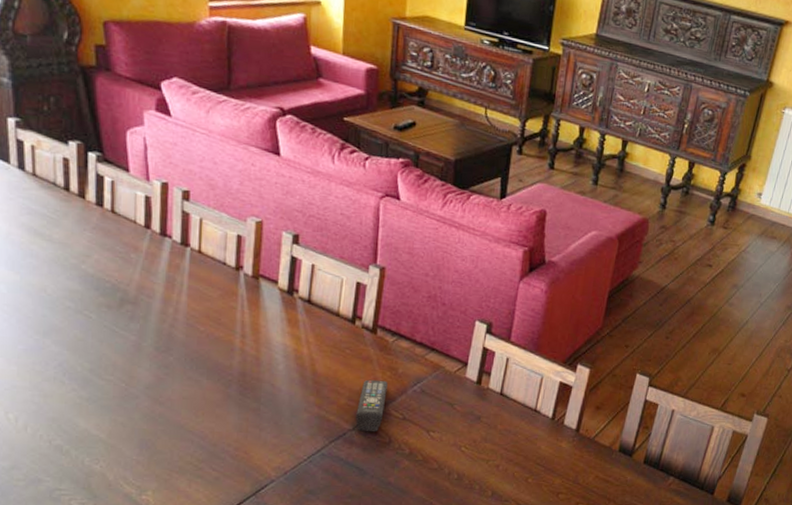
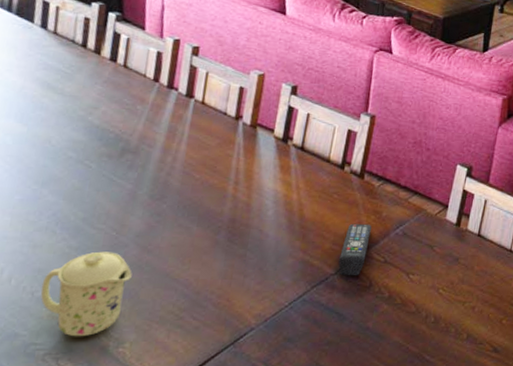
mug: none [57,402,146,484] -> present [40,251,132,337]

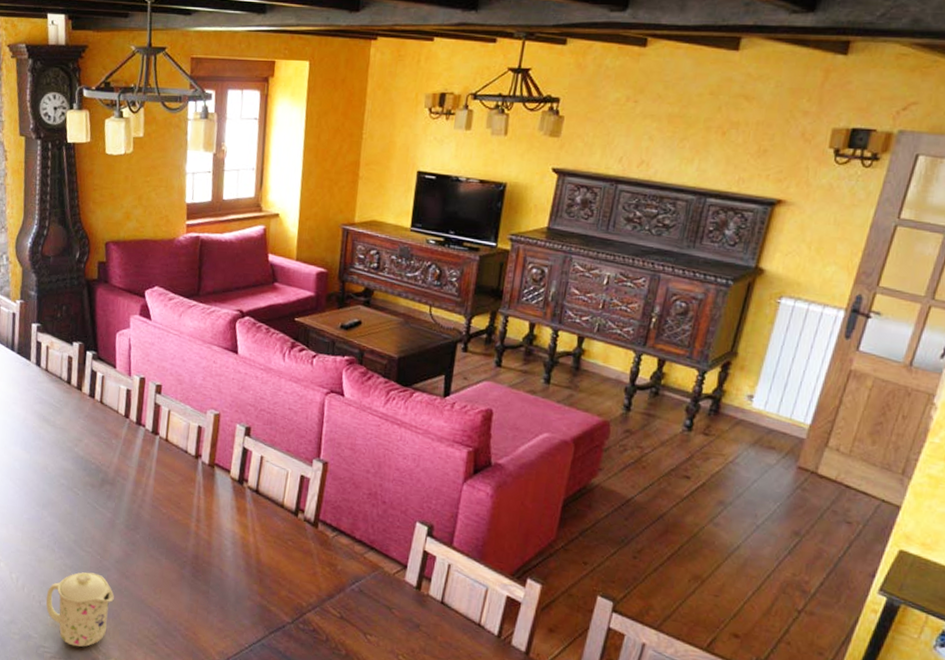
remote control: present [338,223,372,276] -> none [294,573,327,629]

